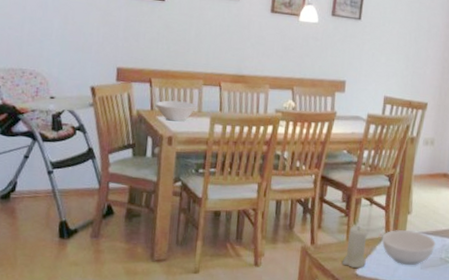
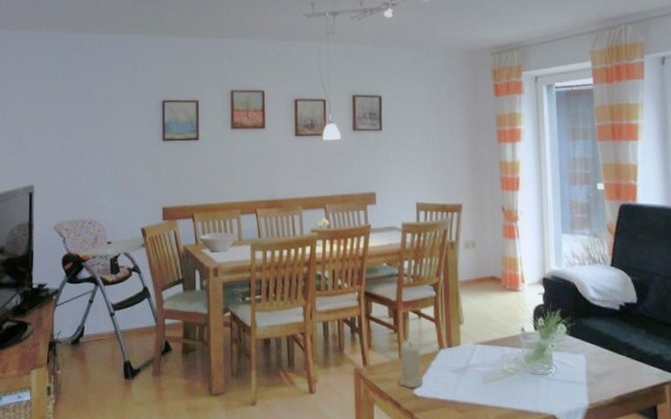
bowl: present [382,229,436,266] -> none [436,341,496,382]

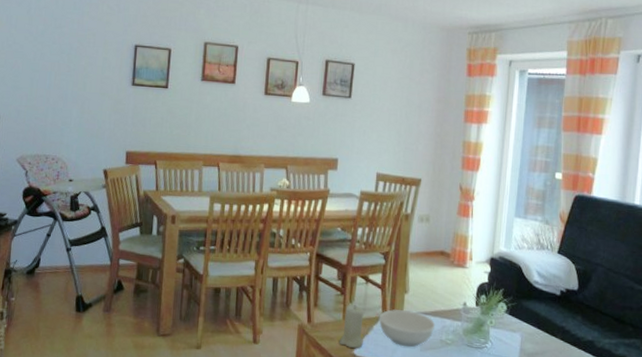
bowl: present [199,232,238,253] -> none [159,181,198,201]
bowl: none [436,341,496,382] -> present [379,308,436,348]

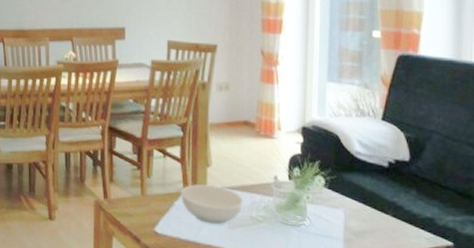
candle: present [339,305,365,348] -> none [138,180,165,225]

